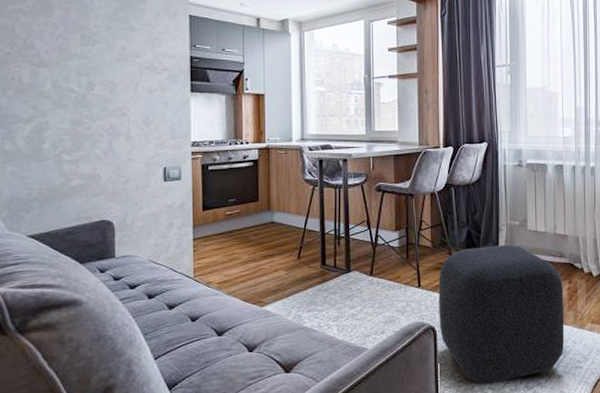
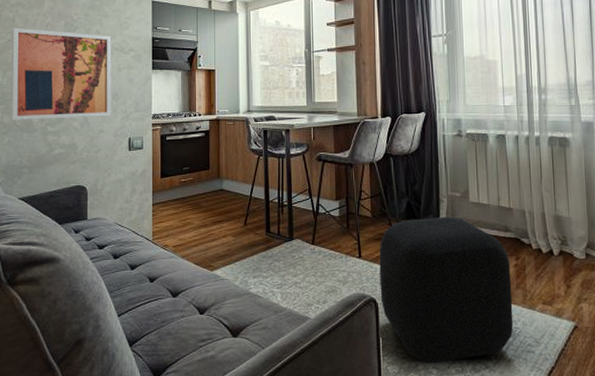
wall art: none [11,38,142,148] -> present [10,27,112,121]

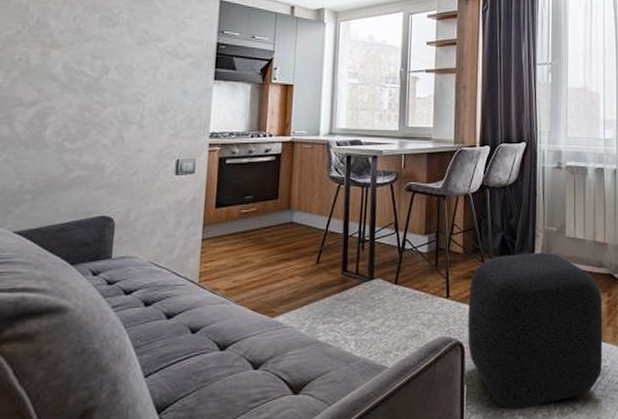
wall art: present [10,27,112,121] -> none [10,16,164,134]

